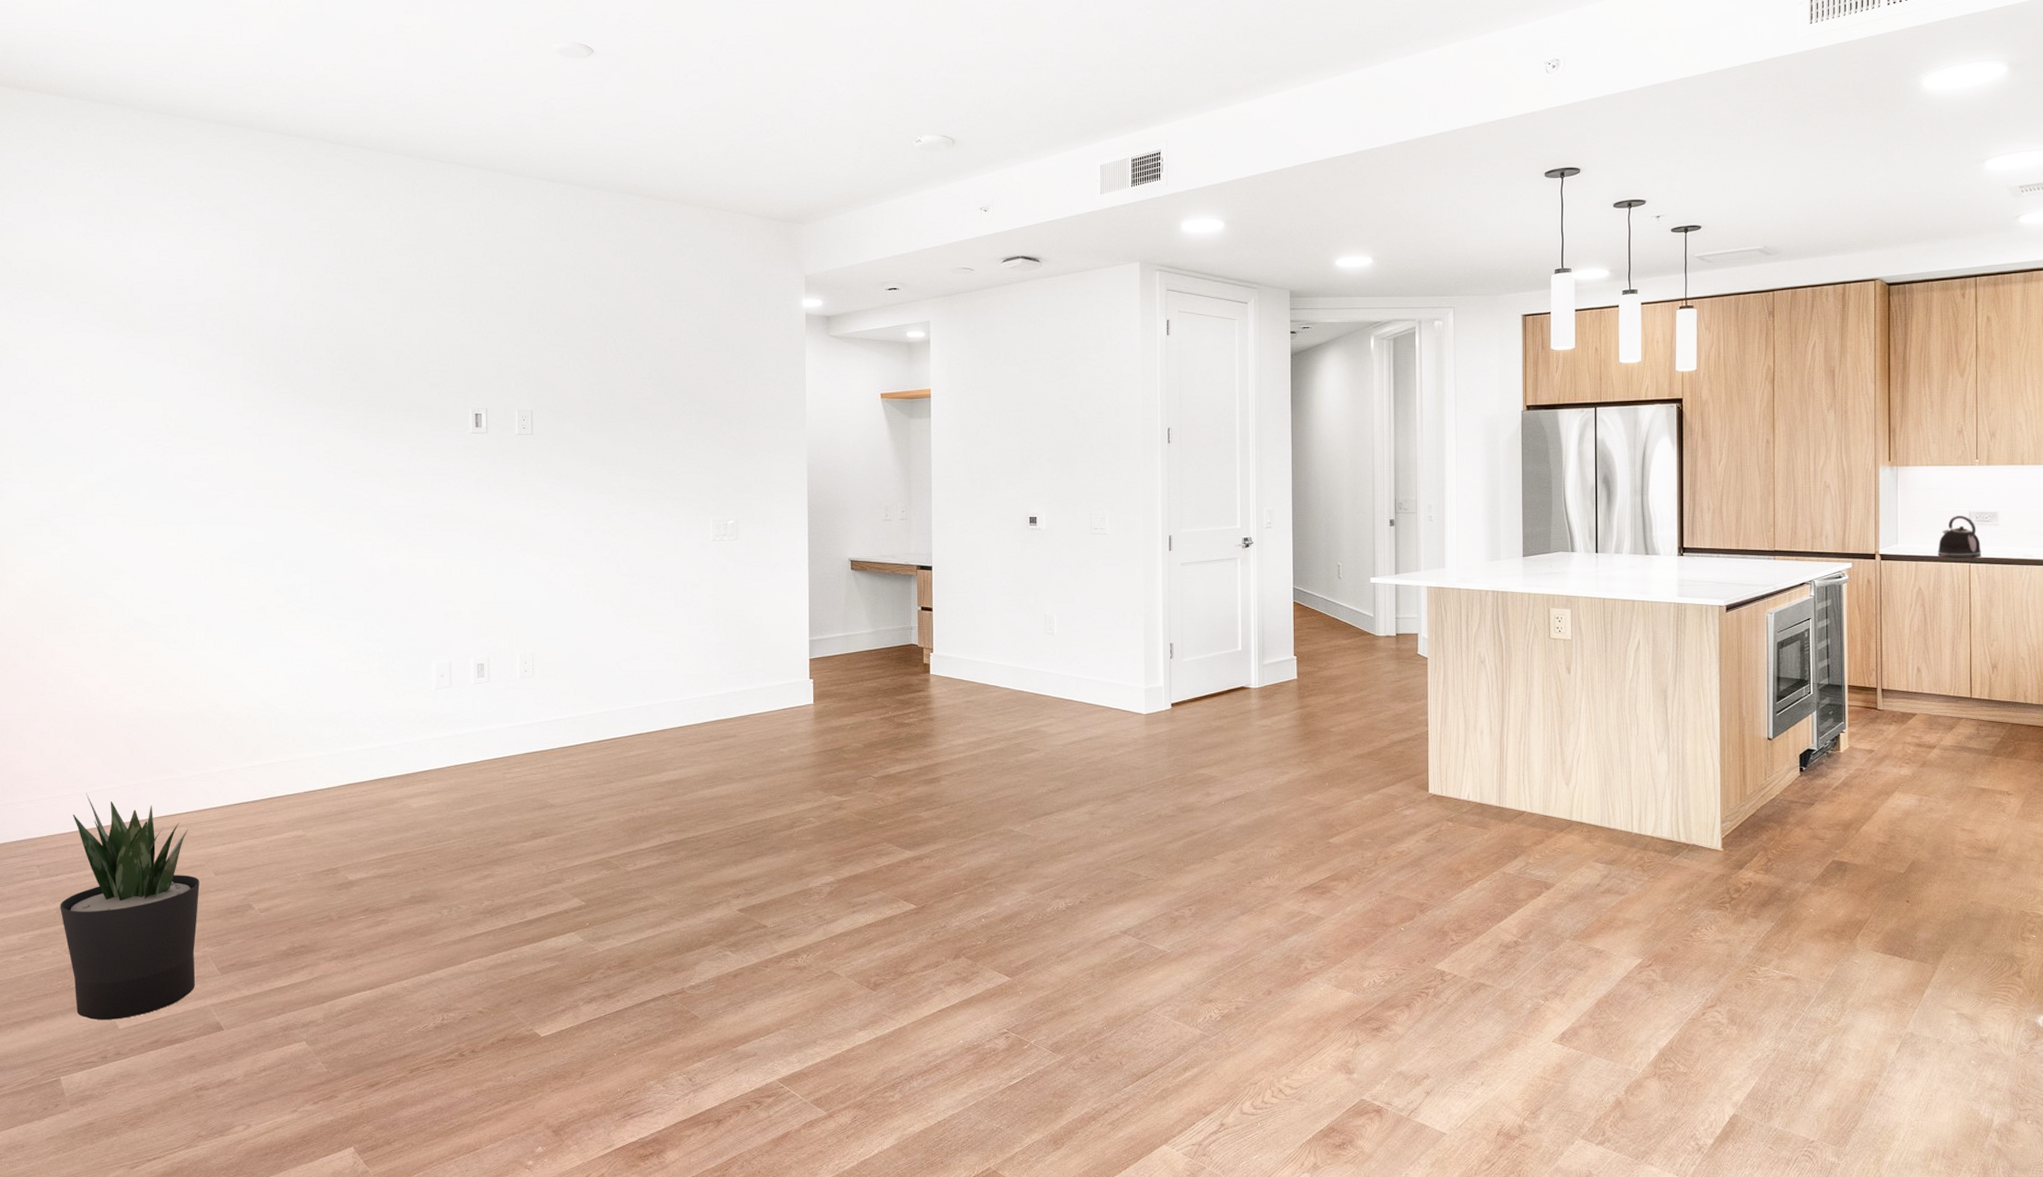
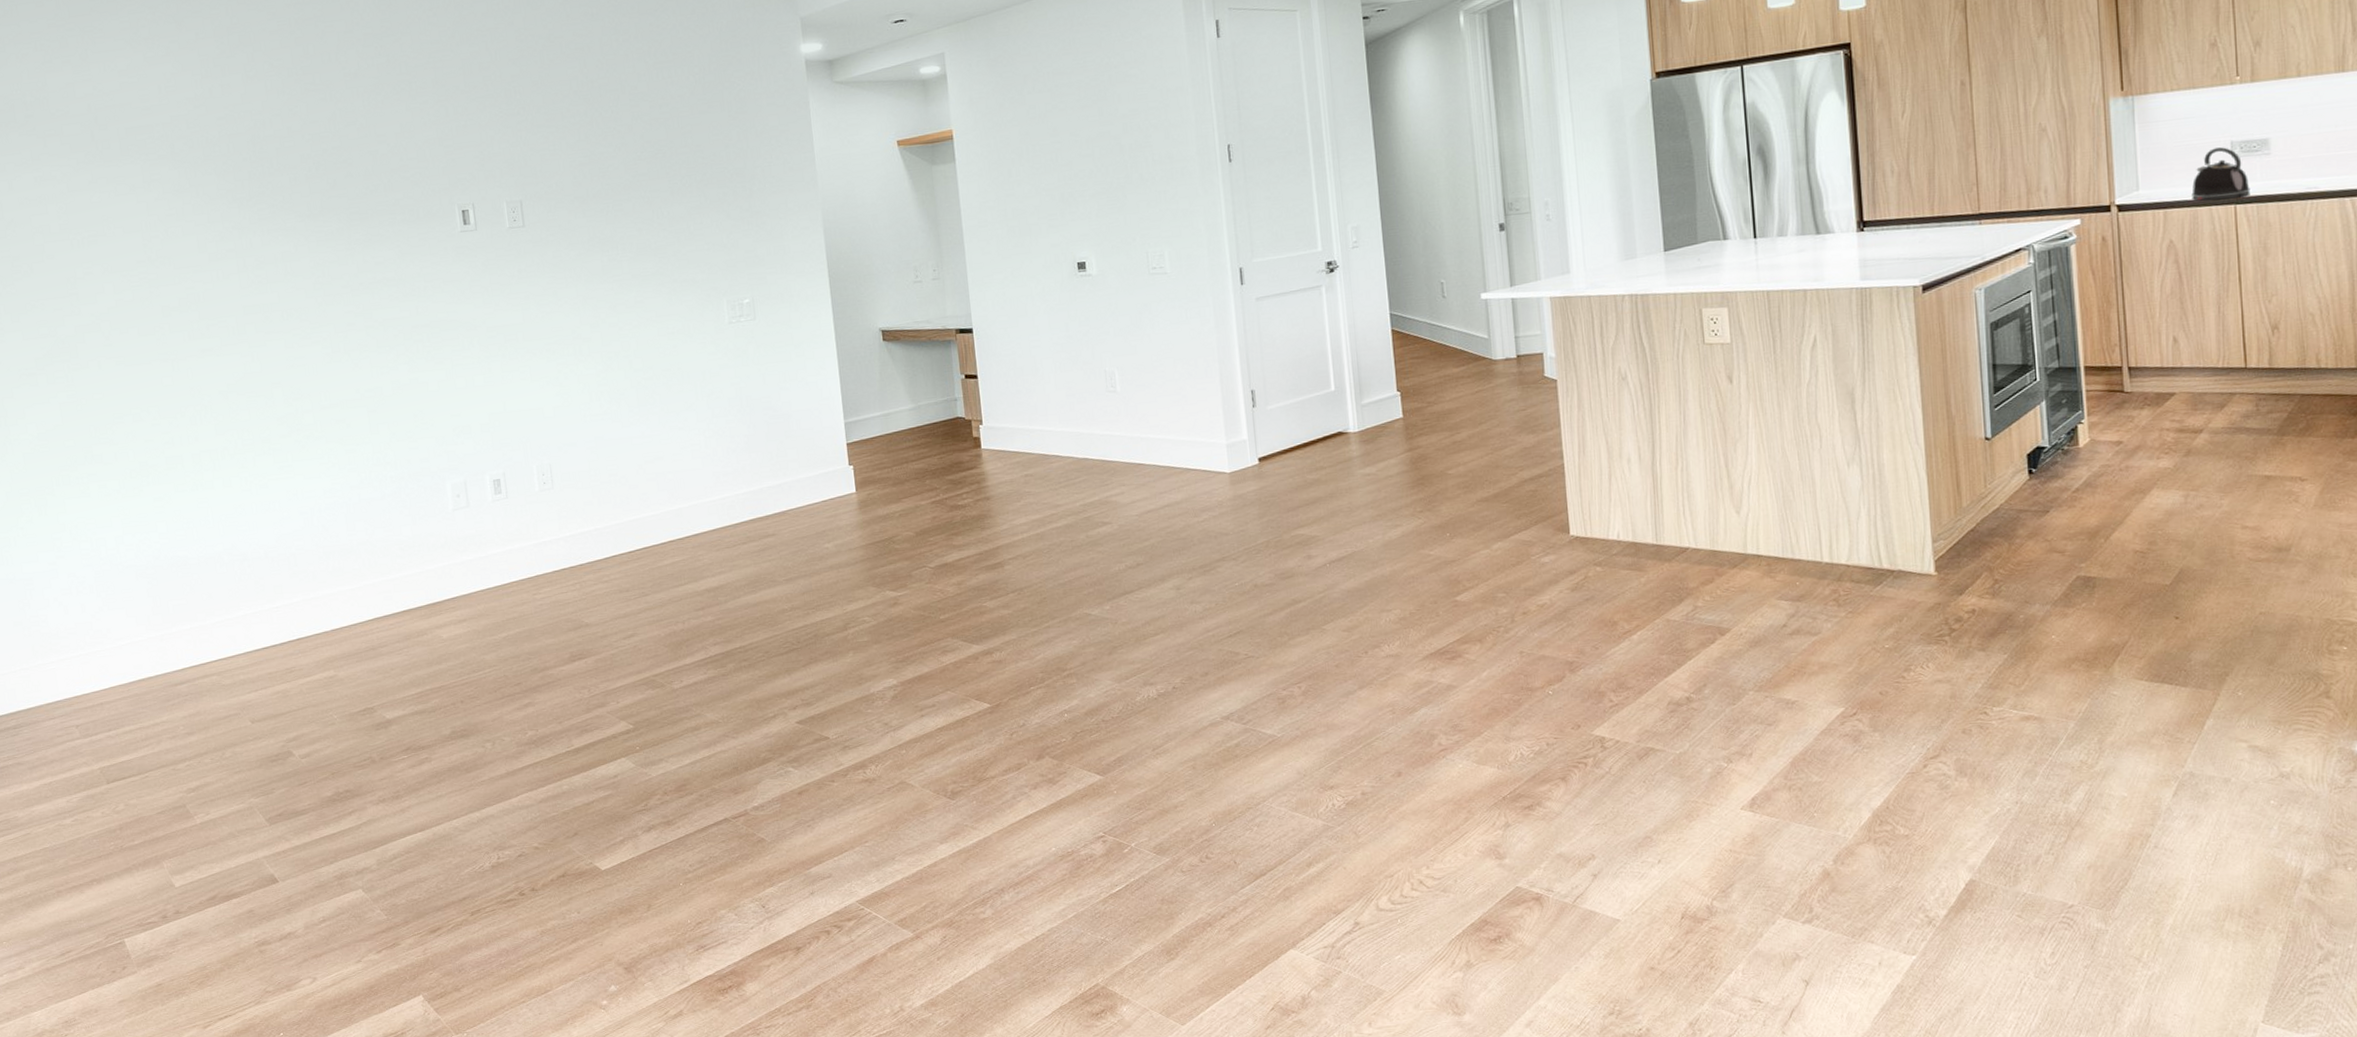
planter: present [60,793,200,1020] -> none [102,648,245,879]

